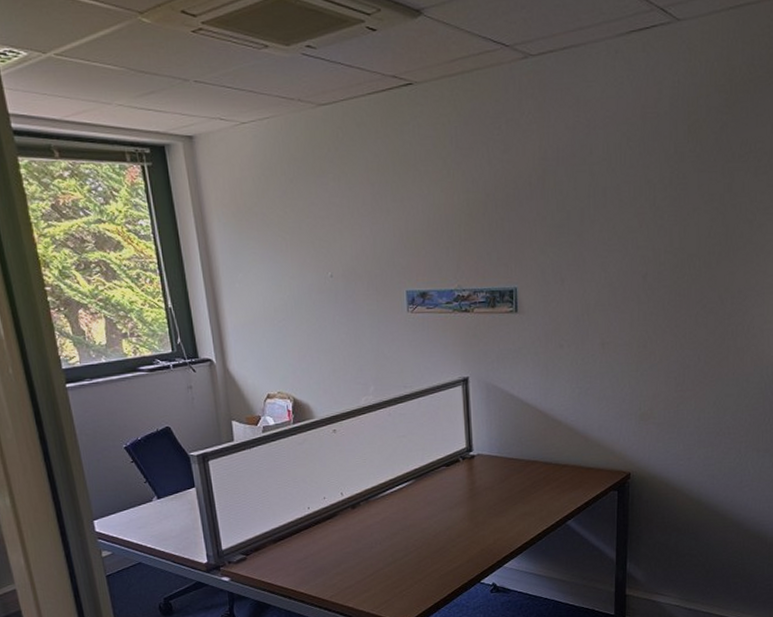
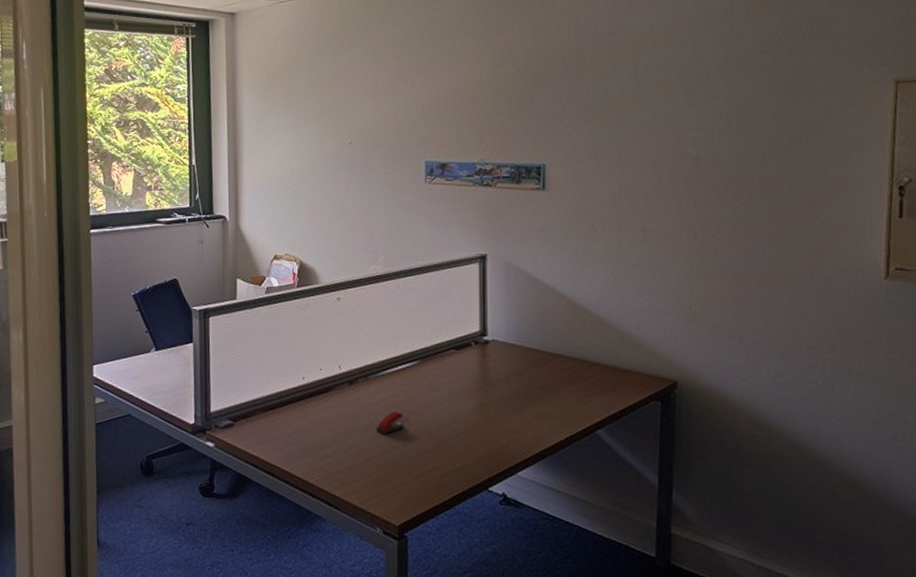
stapler: none [380,526,405,548] -> present [376,410,404,435]

